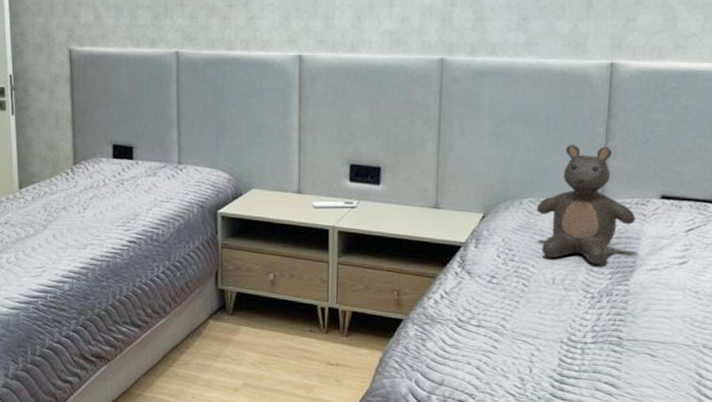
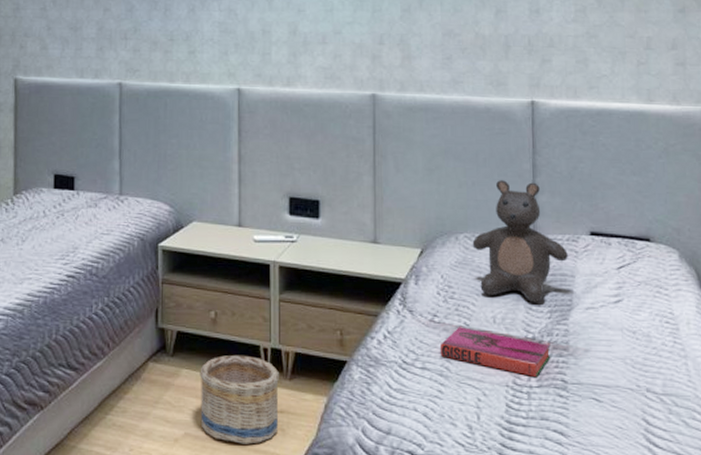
basket: none [258,313,336,393] -> present [200,354,279,444]
hardback book: none [496,288,609,334] -> present [439,327,551,377]

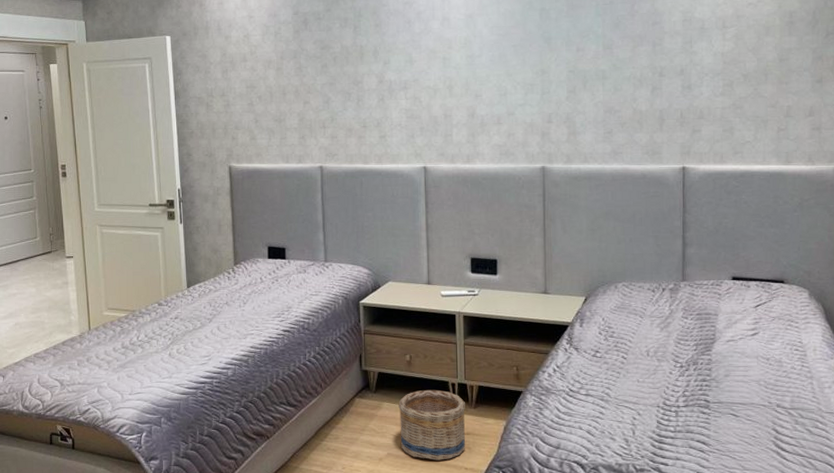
hardback book: present [439,327,551,377] -> none [601,360,696,398]
teddy bear: present [472,180,568,303] -> none [629,236,712,338]

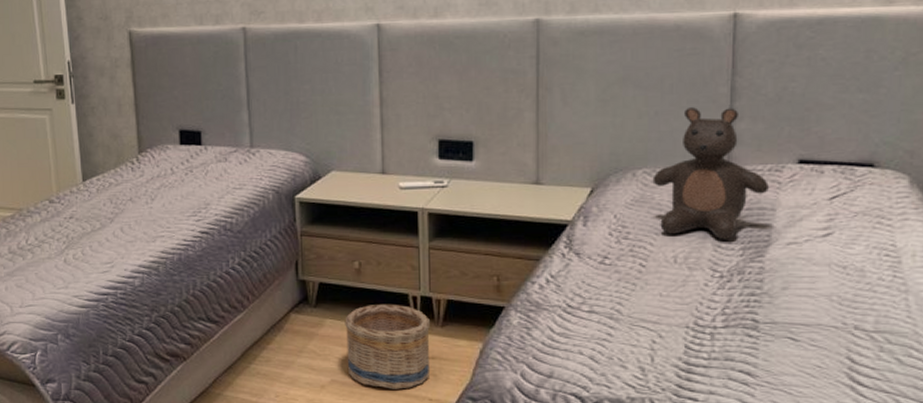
teddy bear: none [629,236,712,338] -> present [652,107,769,240]

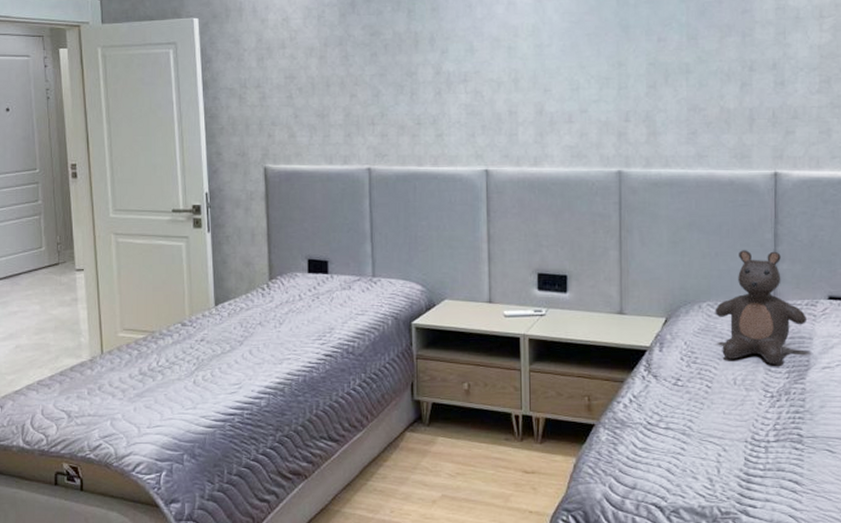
basket: present [345,303,430,389] -> none [455,422,530,503]

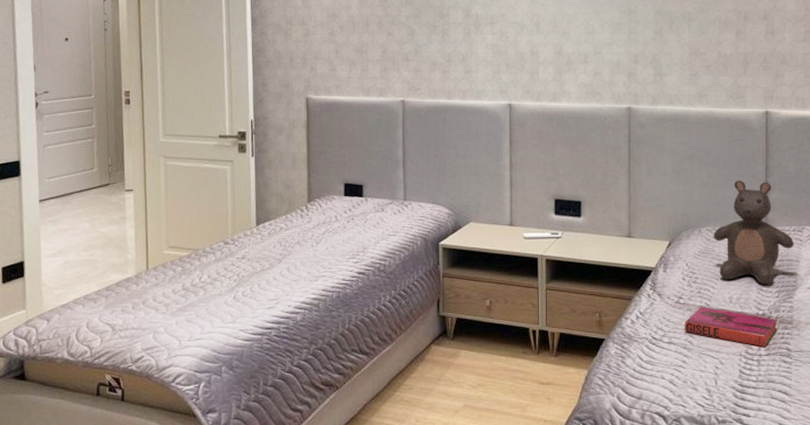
hardback book: none [682,389,788,432] -> present [684,307,778,347]

